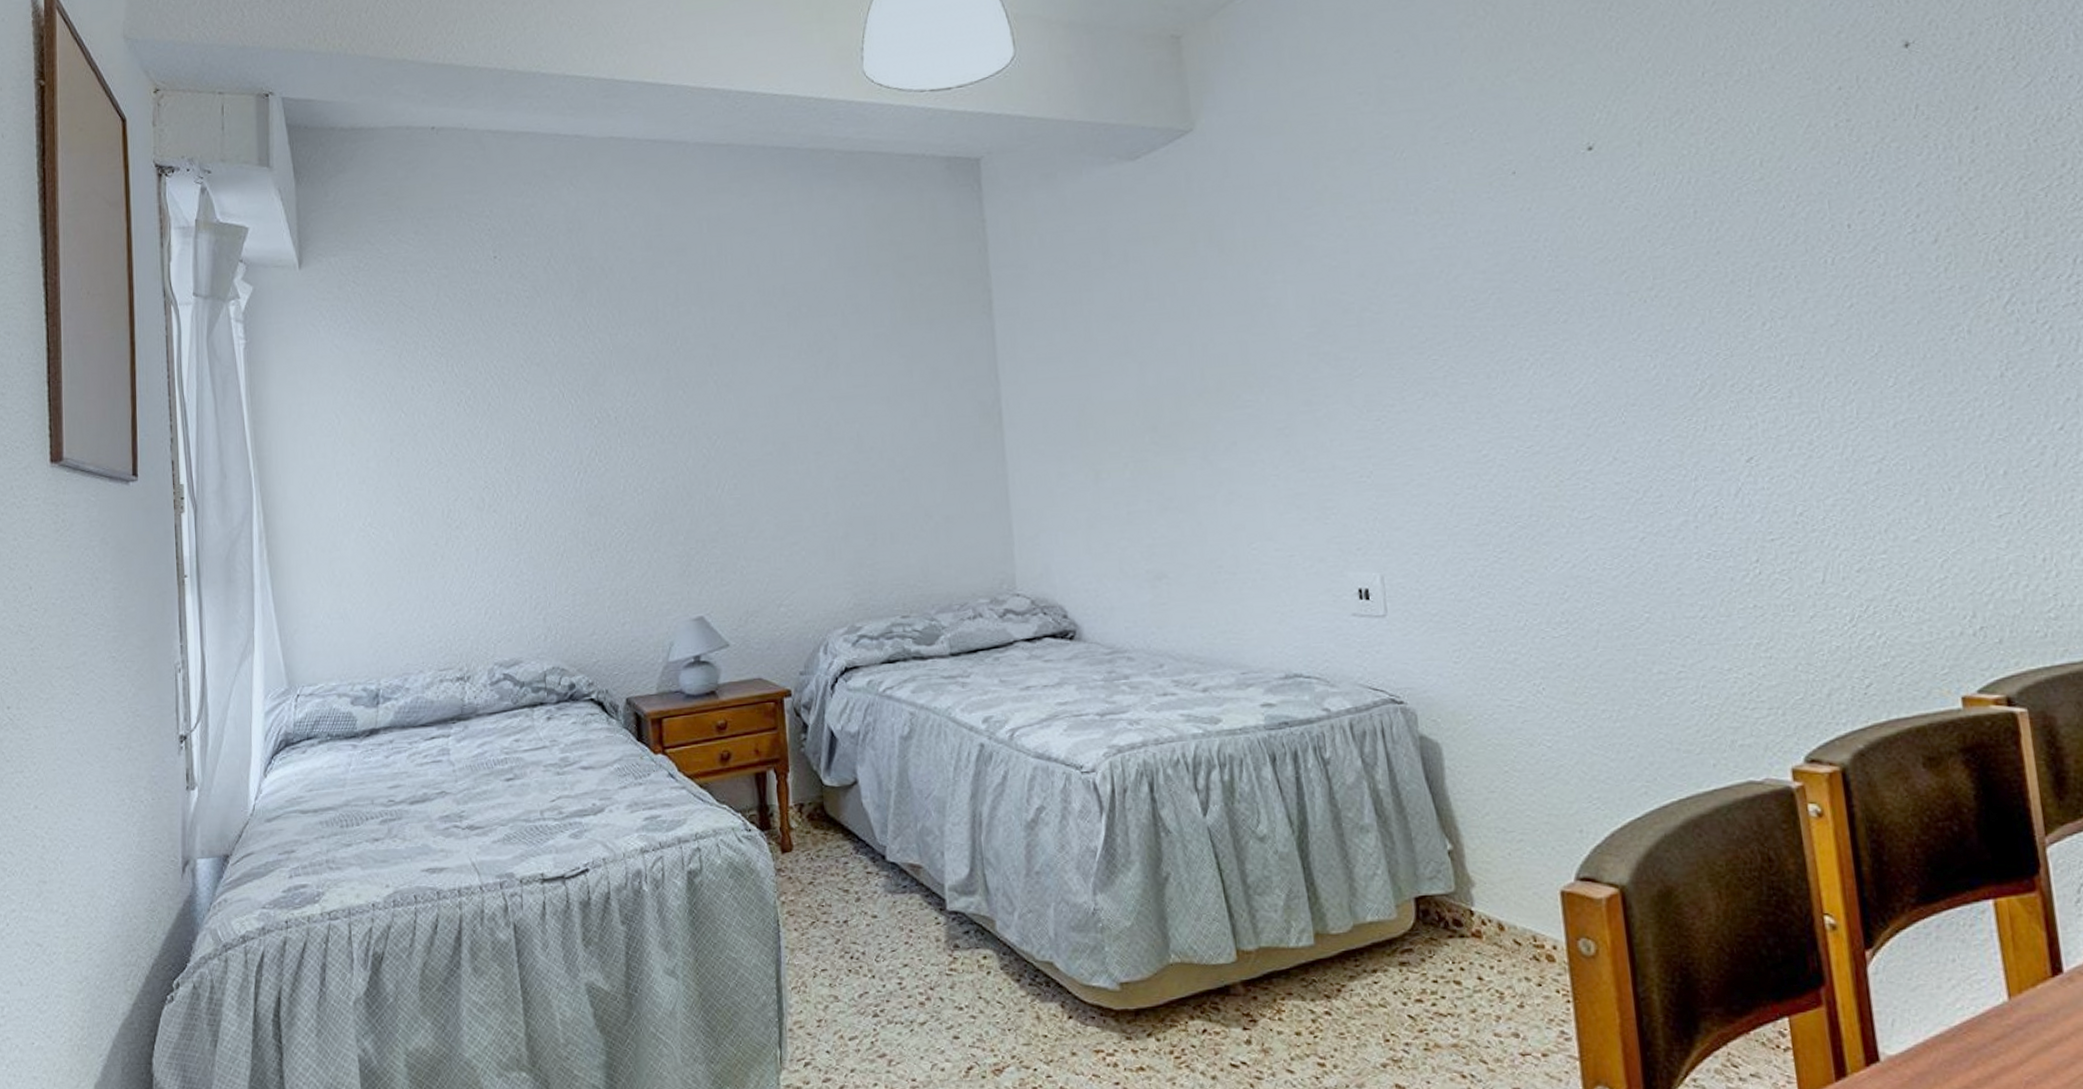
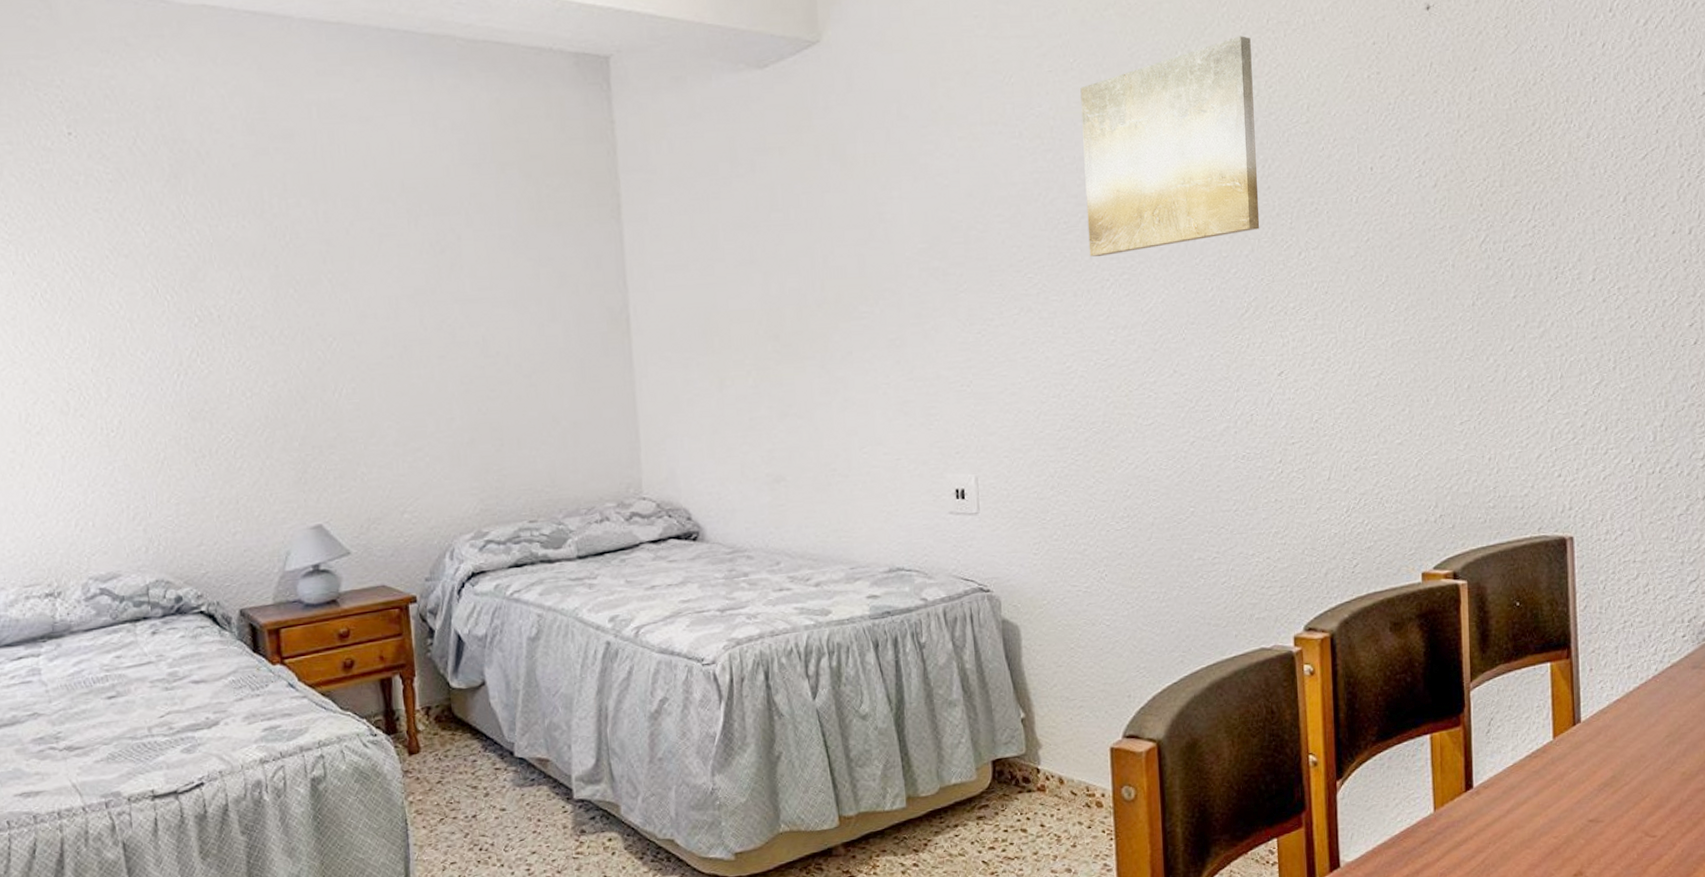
wall art: none [1483,91,1711,335] -> present [1080,36,1260,257]

